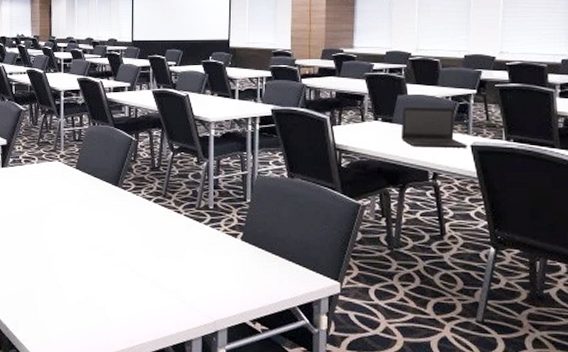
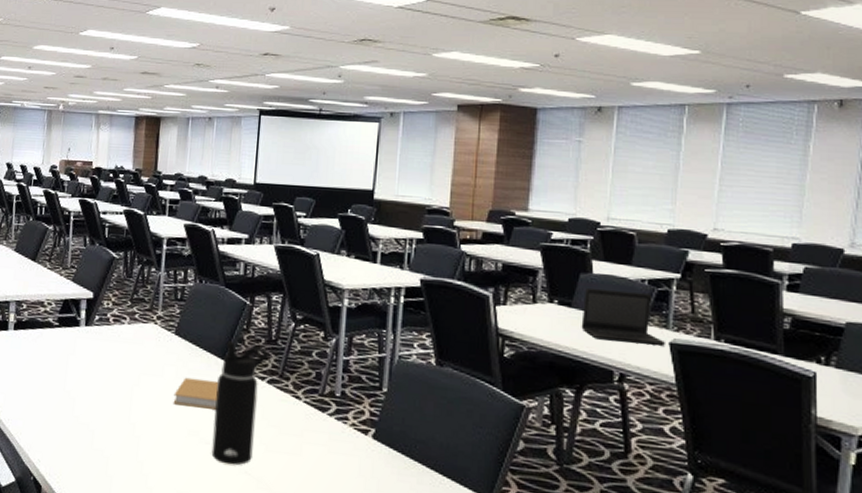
book: none [78,203,115,227] -> present [173,377,219,410]
water bottle: none [112,171,154,270] -> present [211,341,270,464]

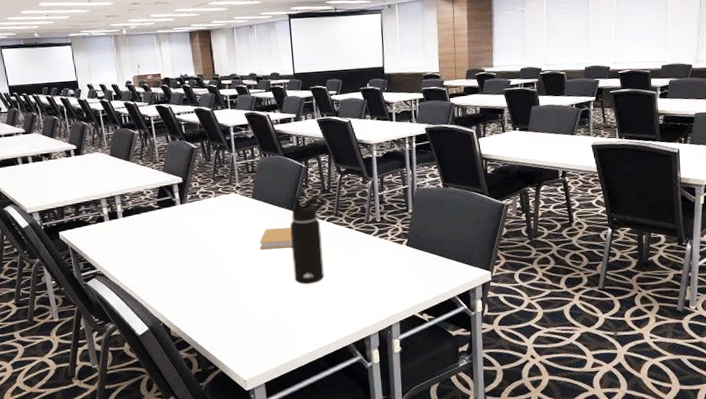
laptop: present [581,287,667,346] -> none [535,114,590,151]

